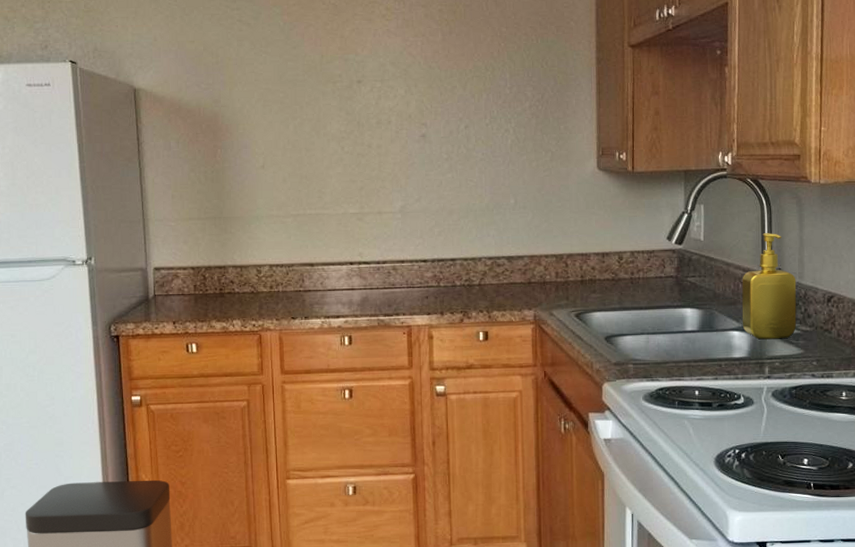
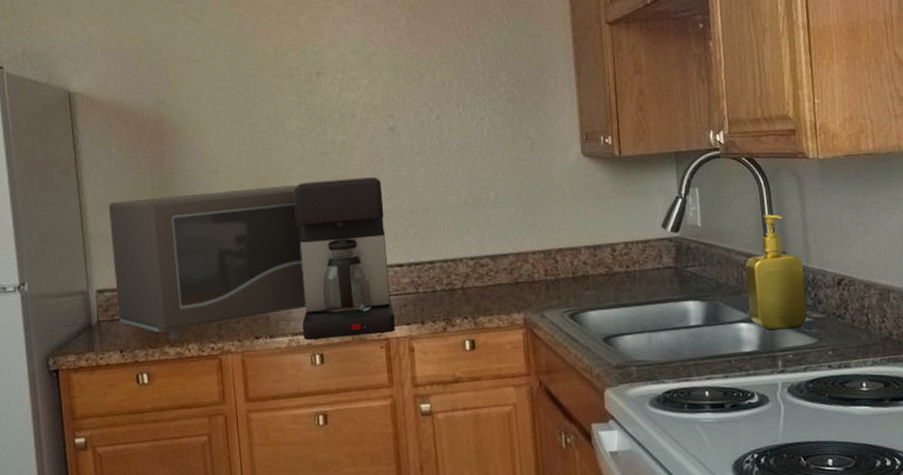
microwave: none [166,183,339,316] -> present [108,185,307,340]
coffee maker: none [331,179,417,324] -> present [293,177,395,341]

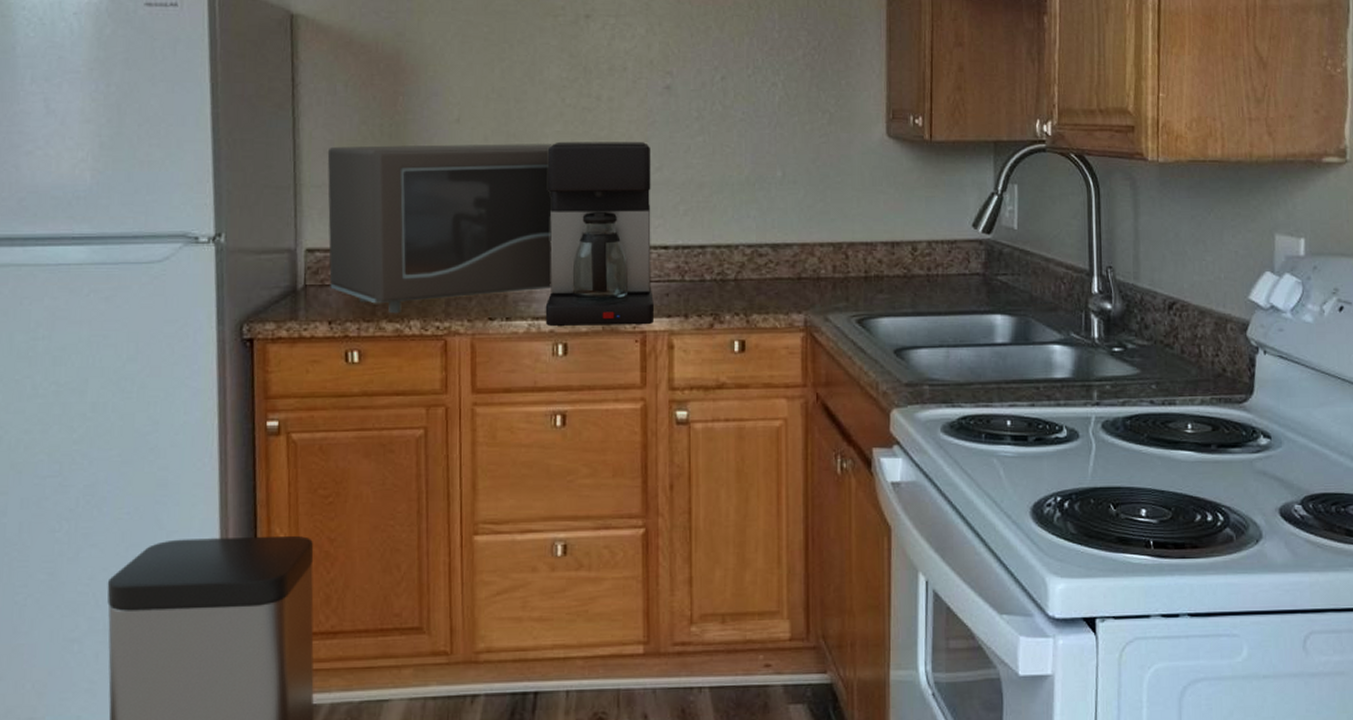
soap dispenser: present [745,214,807,331] -> none [1064,222,1131,356]

